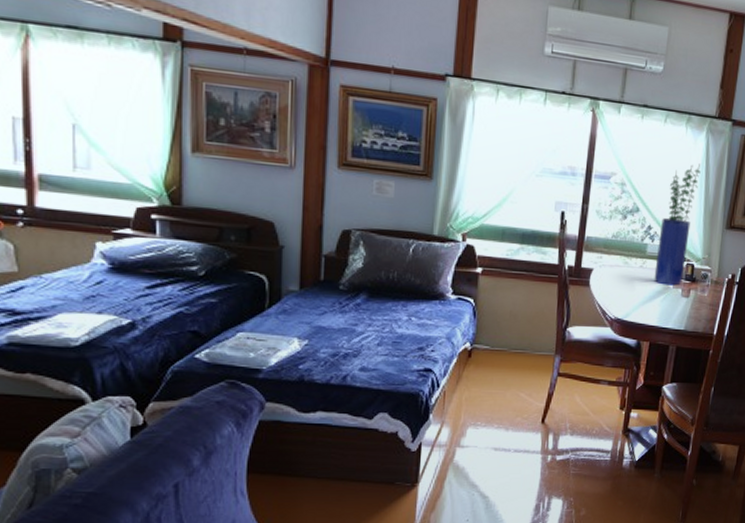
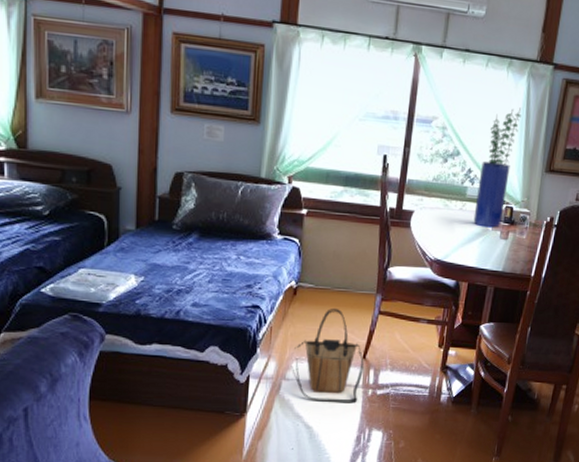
tote bag: none [465,370,543,470] -> present [290,307,364,403]

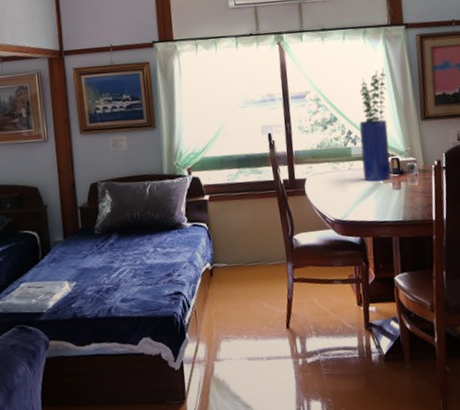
tote bag: present [290,307,364,403] -> none [218,282,290,379]

